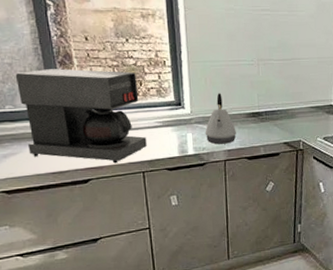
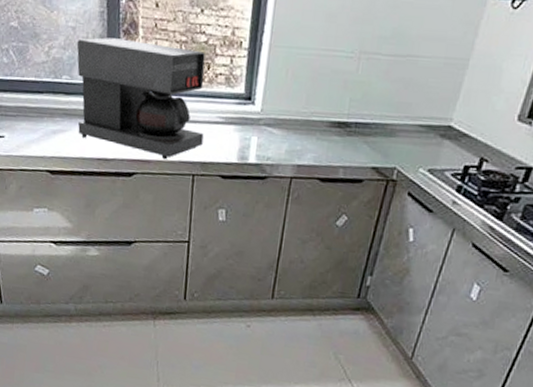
kettle: present [205,93,236,144] -> none [273,90,313,157]

